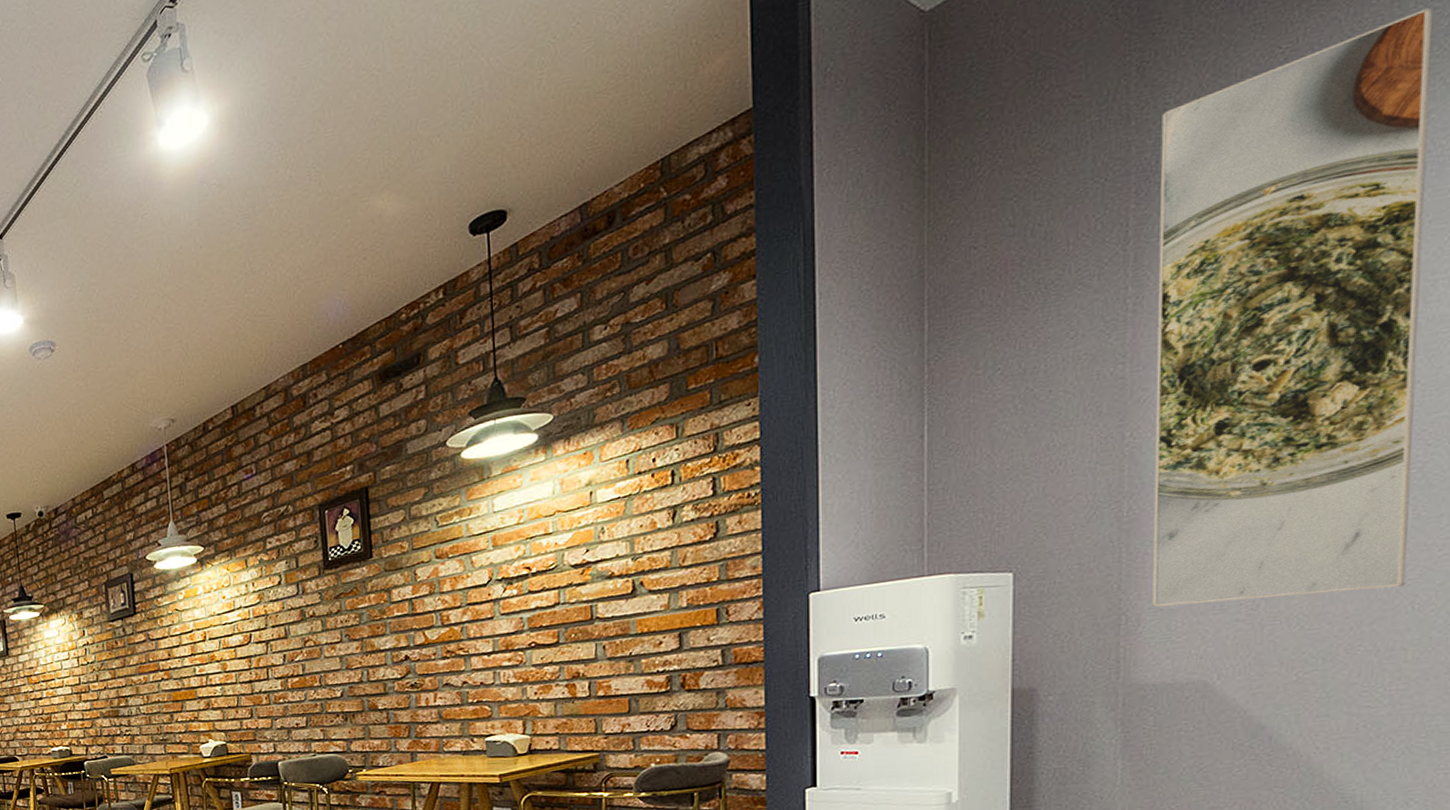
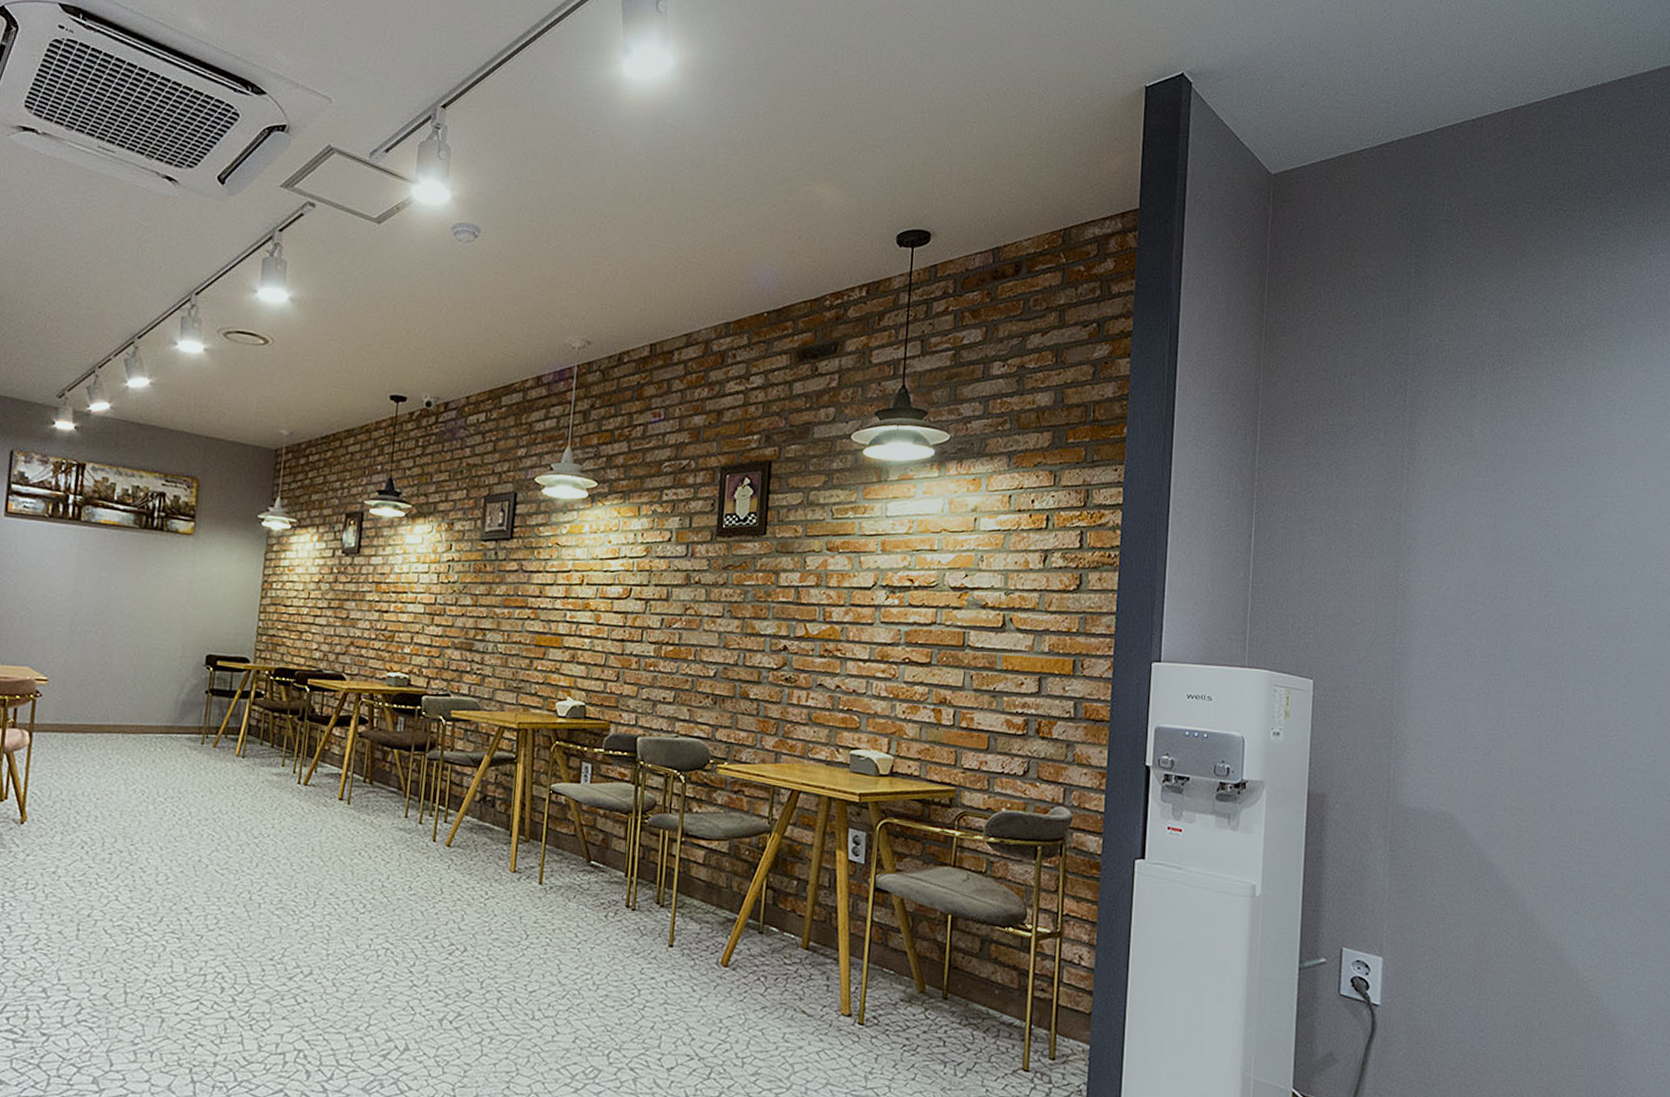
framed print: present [1152,6,1434,608] -> none [1415,288,1603,756]

